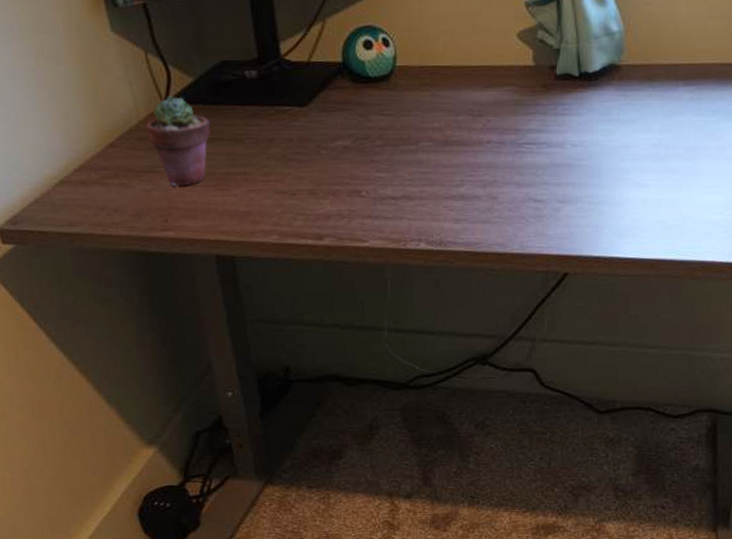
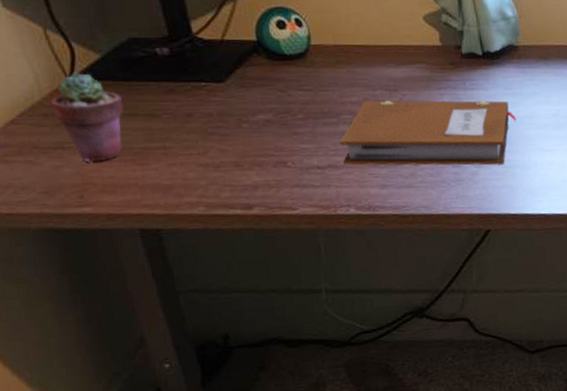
notebook: none [416,126,611,201] -> present [340,100,517,166]

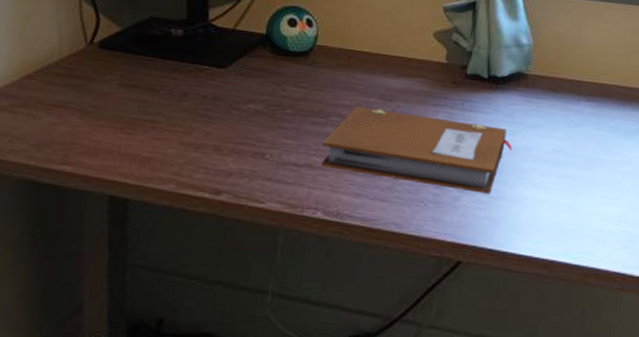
potted succulent: present [51,72,125,162] -> none [65,40,129,125]

